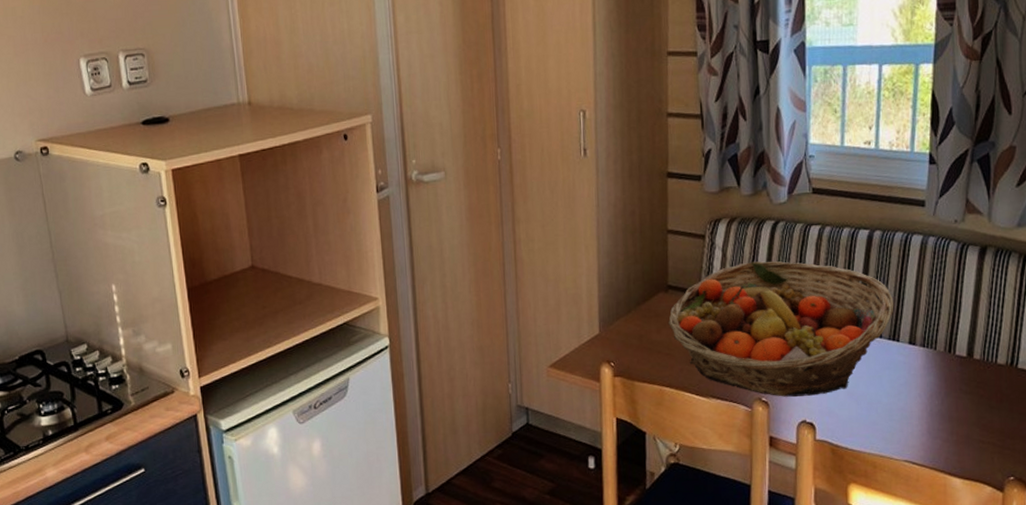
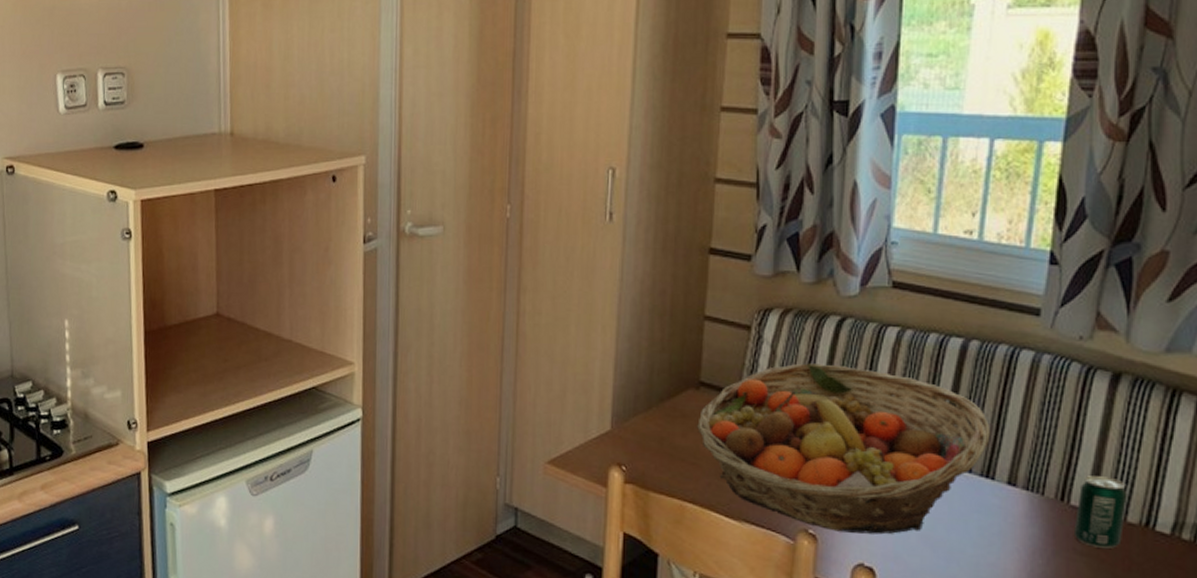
beverage can: none [959,330,997,386] -> present [1073,476,1128,548]

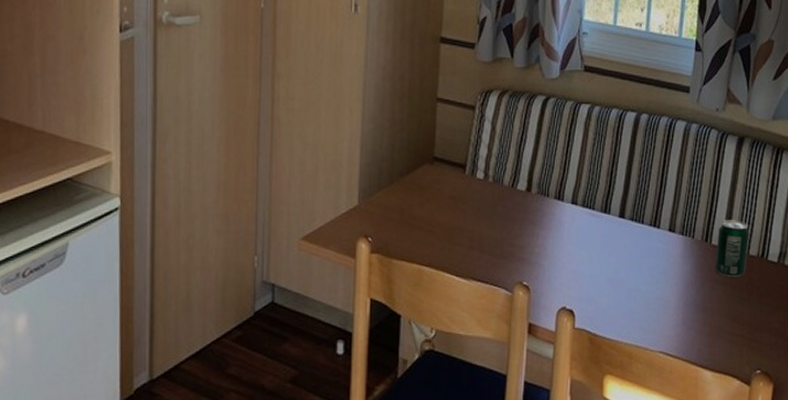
fruit basket: present [696,363,991,535] -> none [431,137,657,282]

